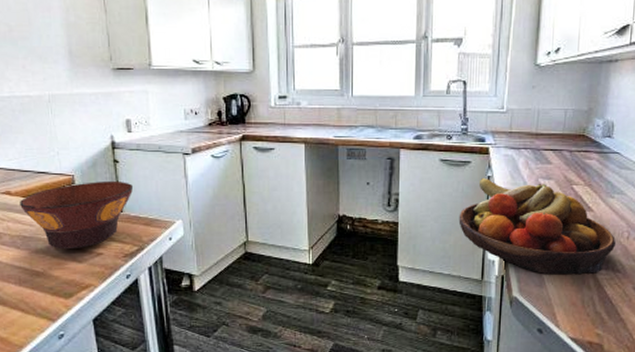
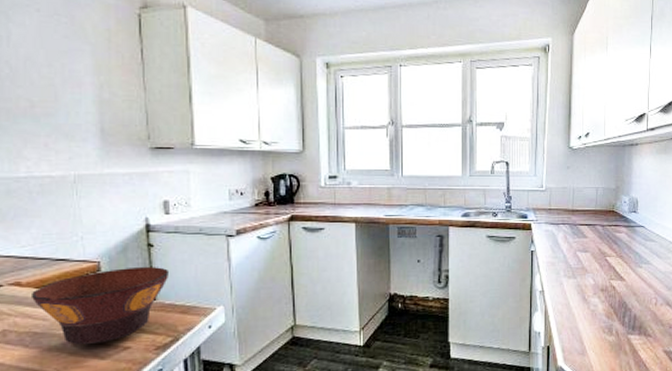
fruit bowl: present [458,177,616,275] -> none [506,252,646,343]

